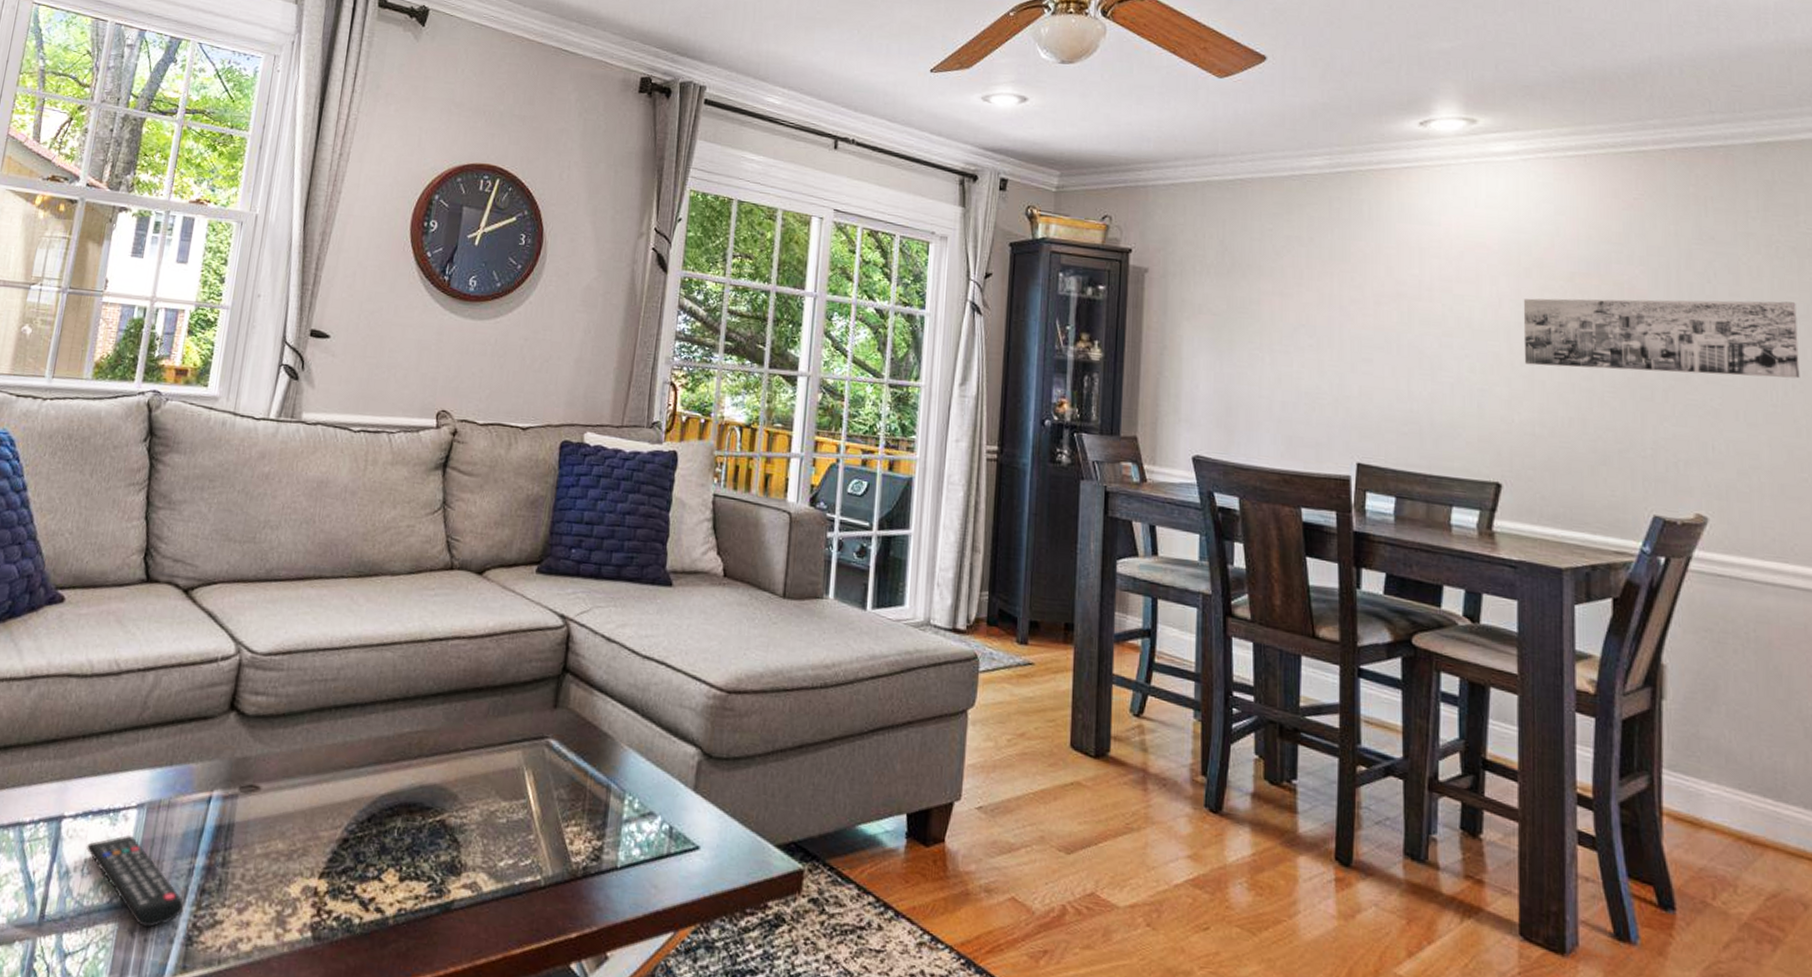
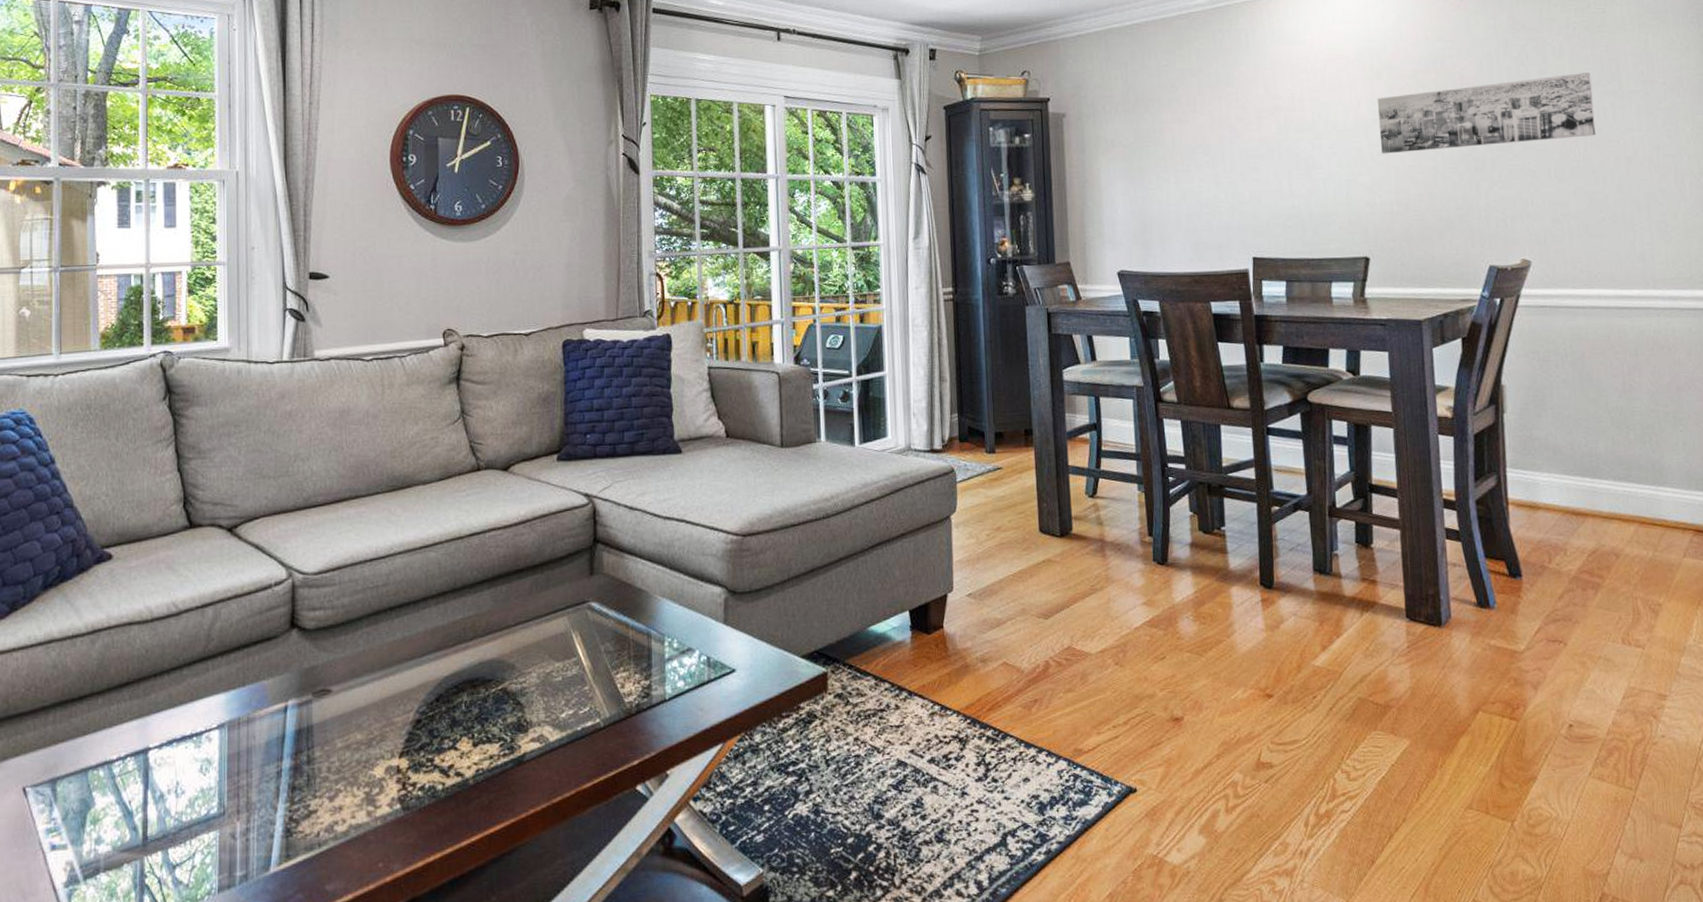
remote control: present [87,834,183,927] -> none [177,752,277,829]

